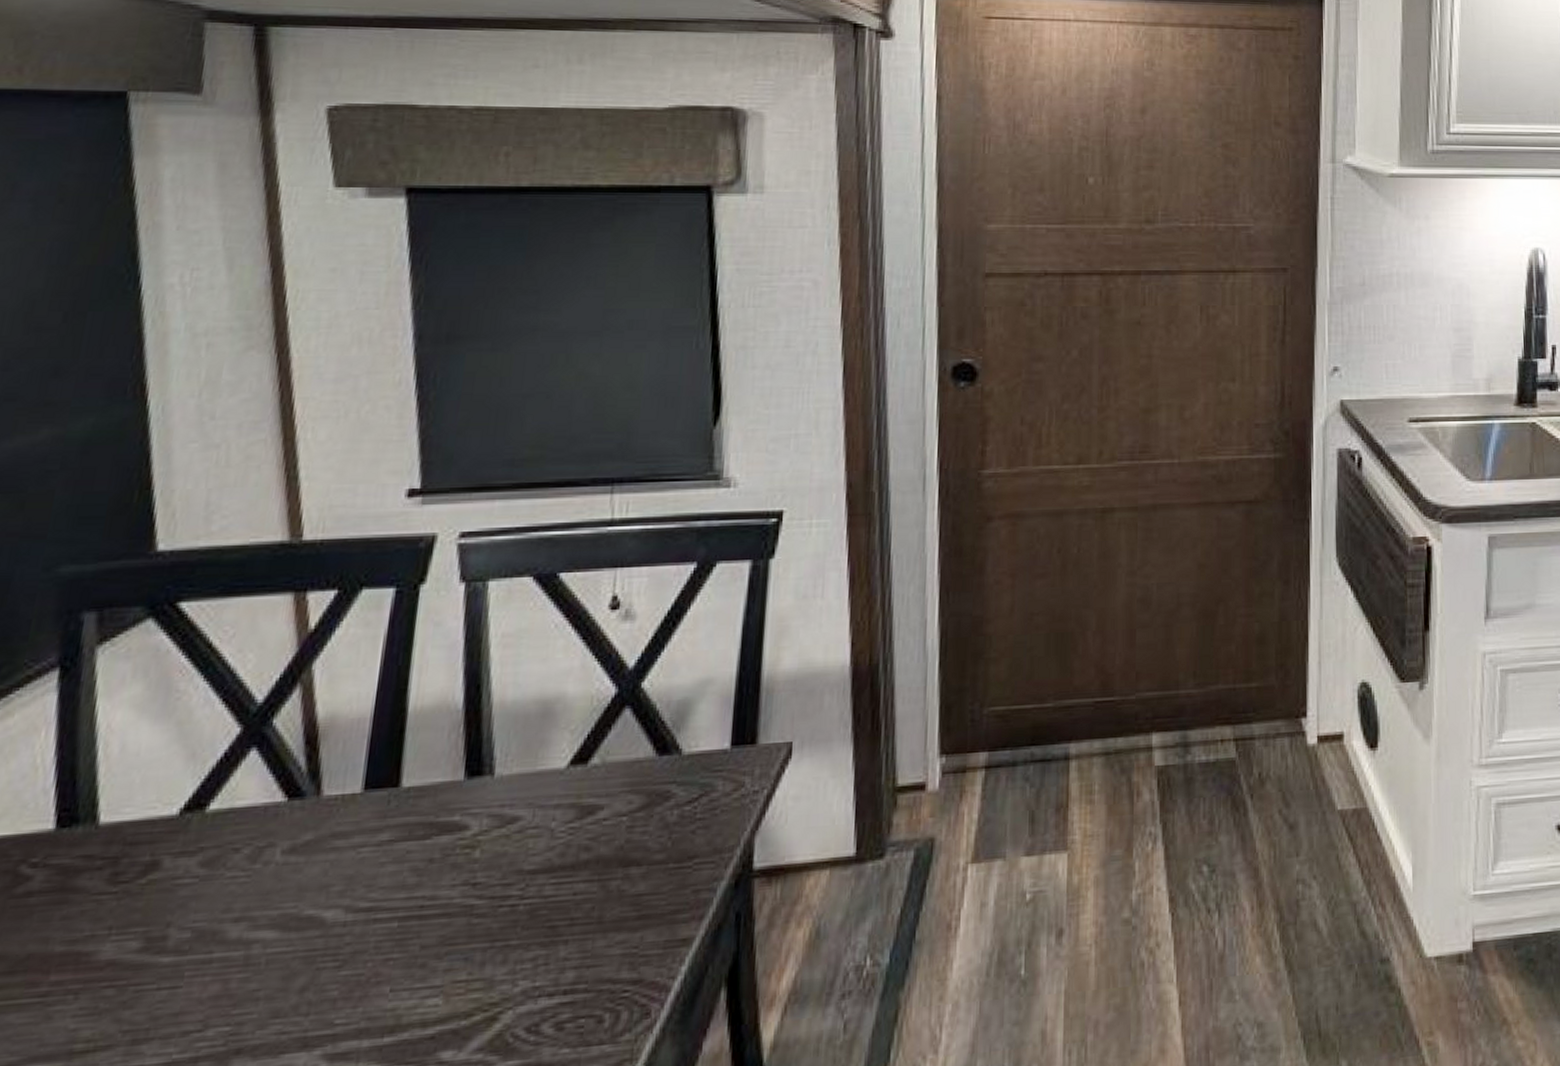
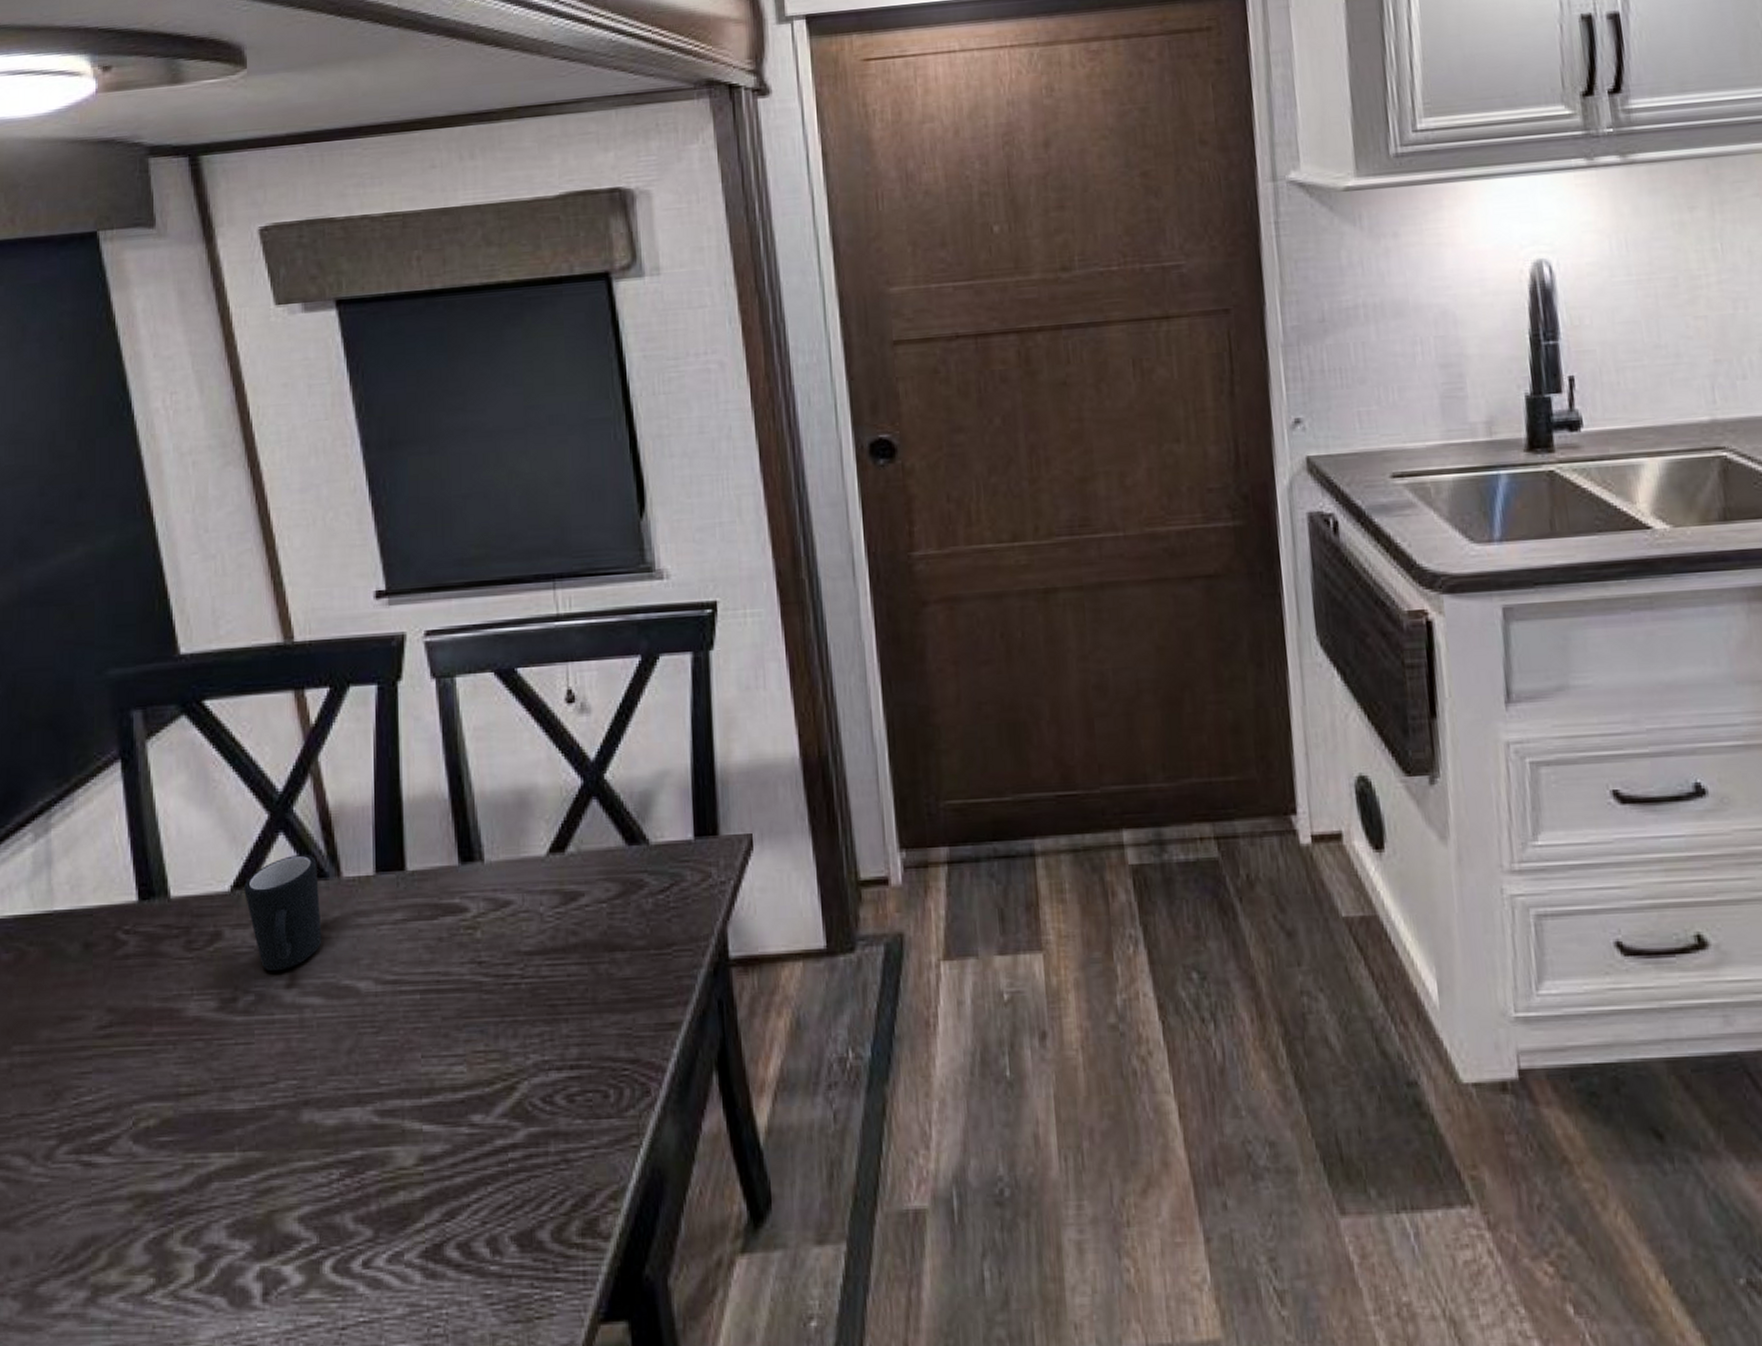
mug: none [196,772,294,904] -> present [244,855,322,972]

